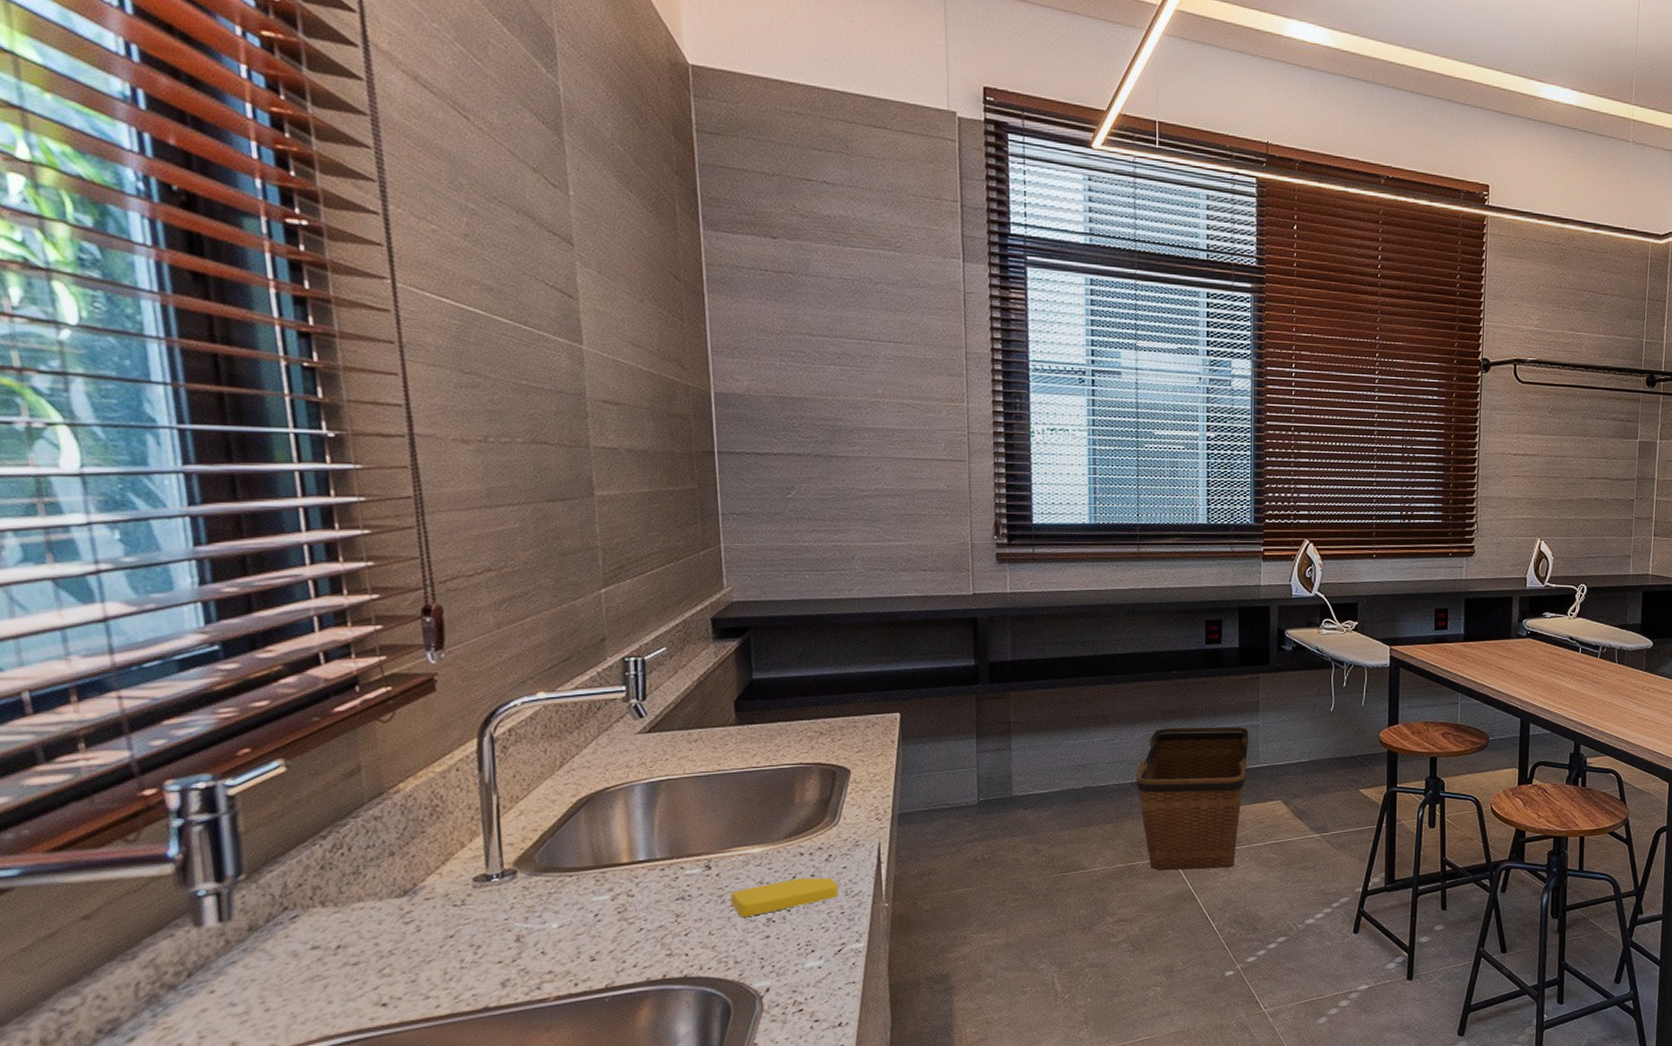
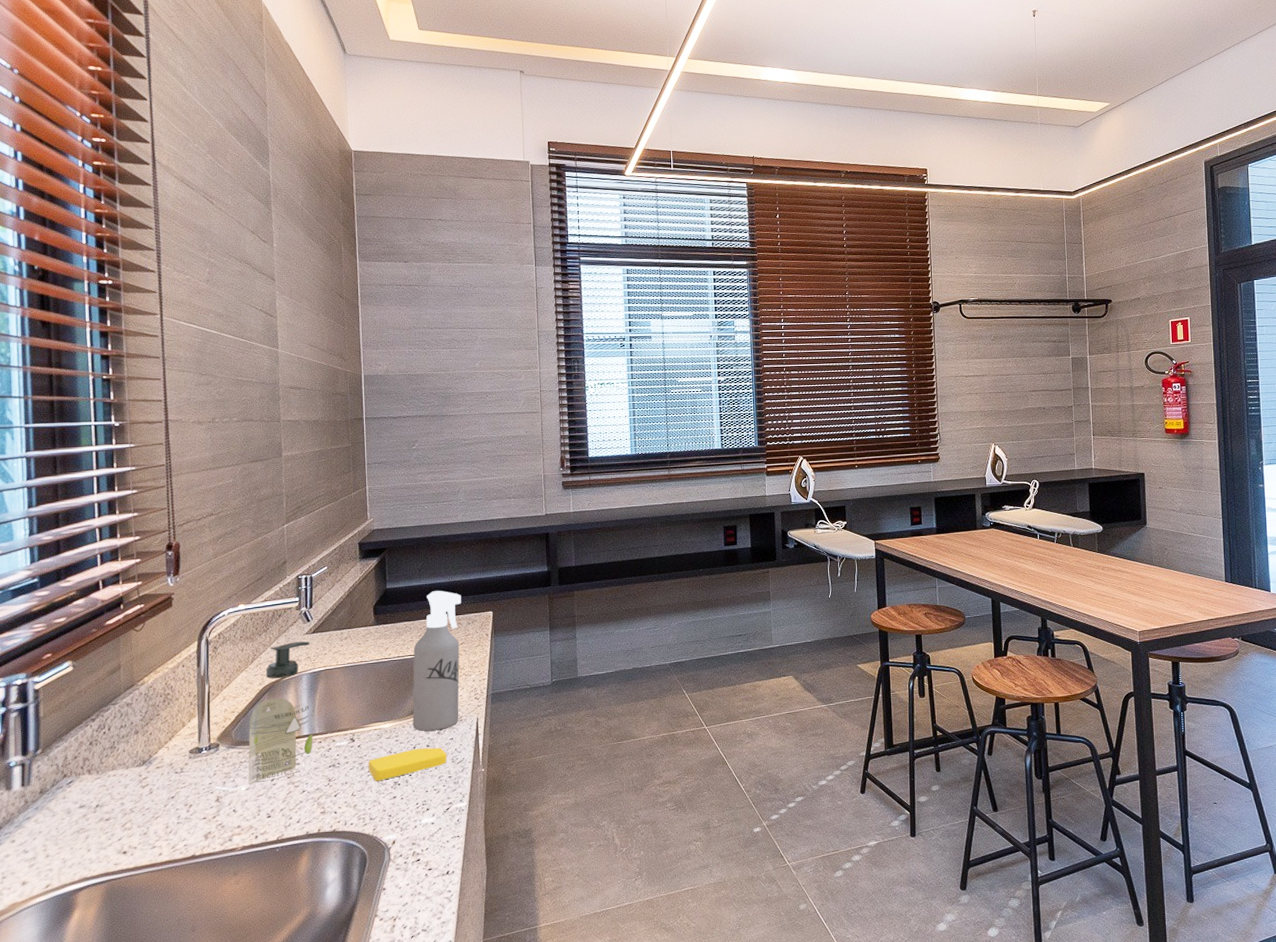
soap dispenser: none [559,743,653,922] -> present [248,641,314,786]
spray bottle: none [790,685,857,858] -> present [412,591,461,731]
bicycle basket: present [1136,727,1249,871] -> none [674,613,763,739]

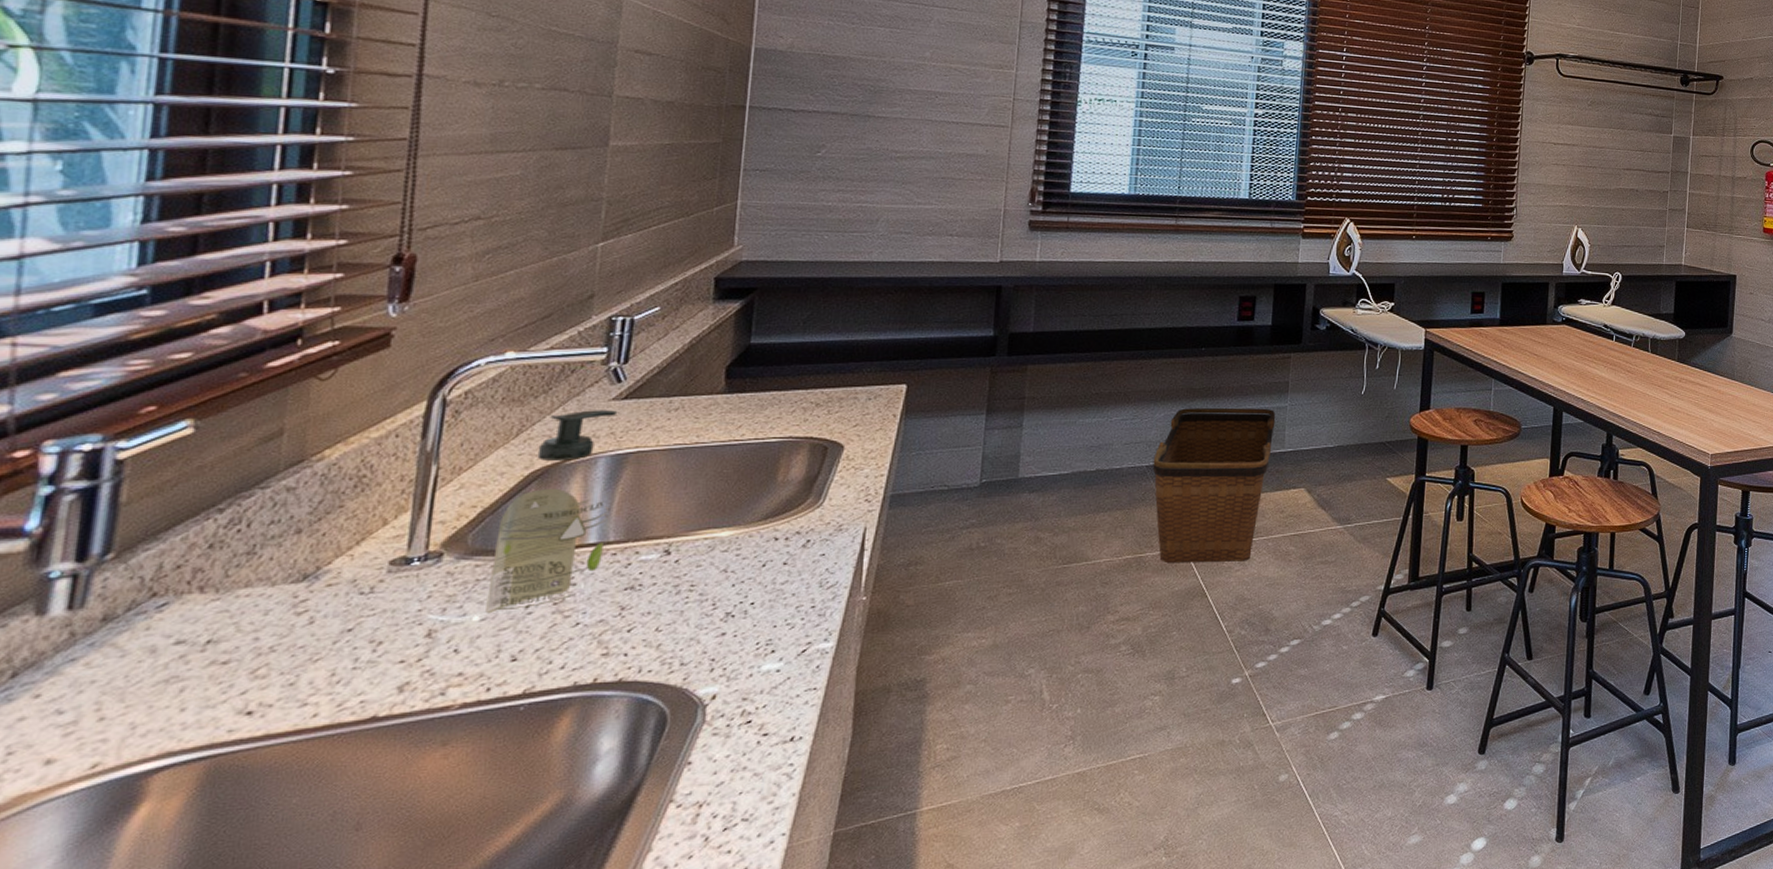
sponge: present [368,747,447,781] -> none [687,566,813,611]
spray bottle: present [412,591,461,731] -> none [765,352,863,543]
bicycle basket: none [674,613,763,739] -> present [1152,407,1276,564]

